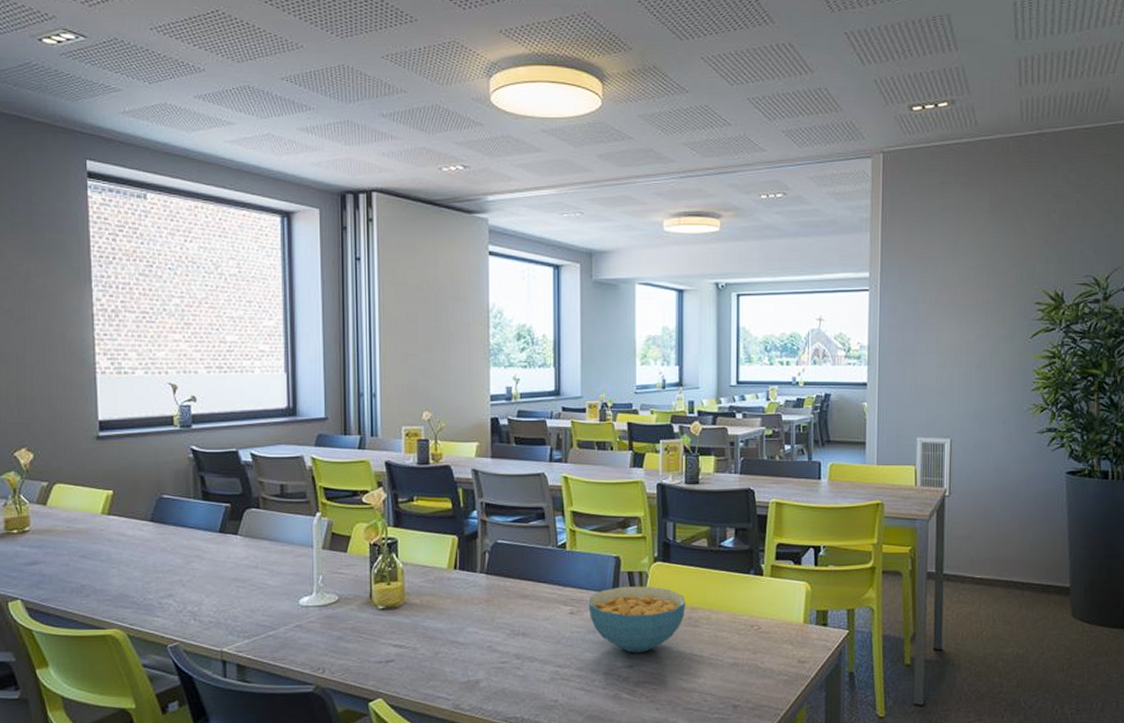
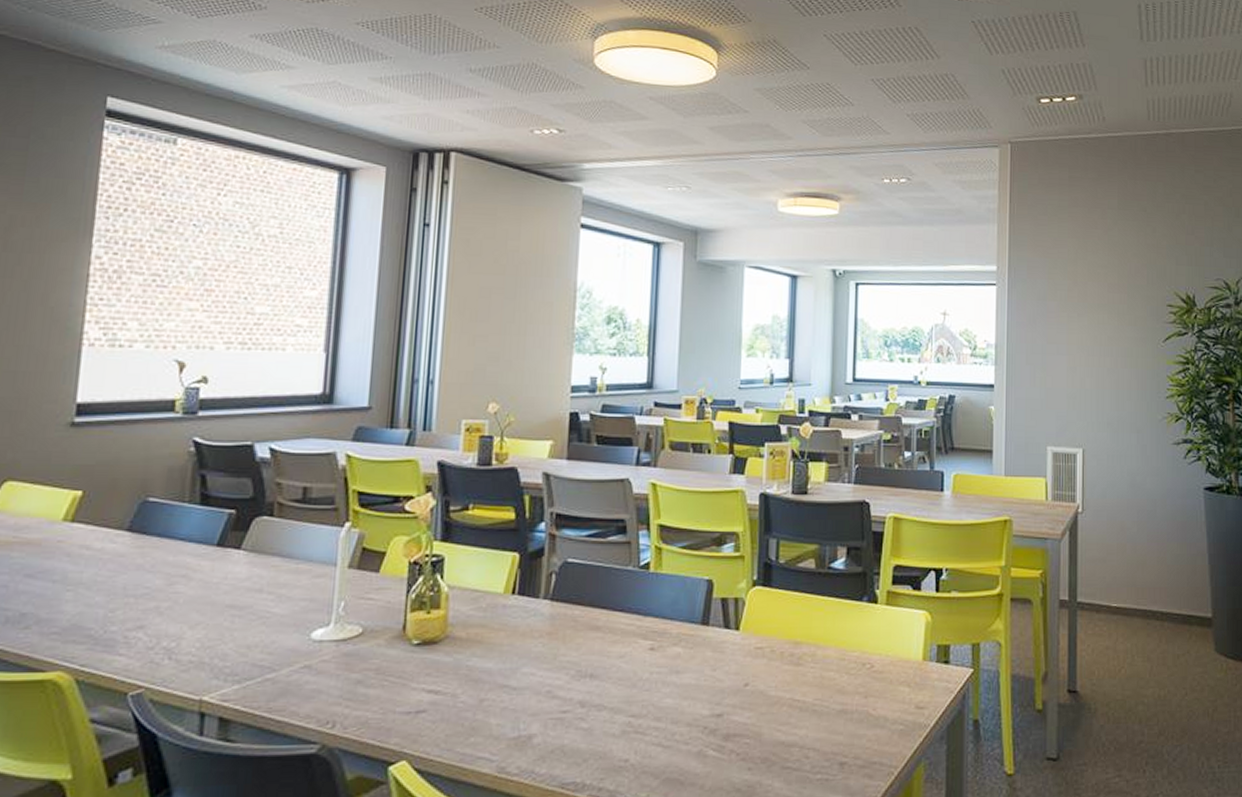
cereal bowl: present [588,586,686,653] -> none [672,616,789,699]

